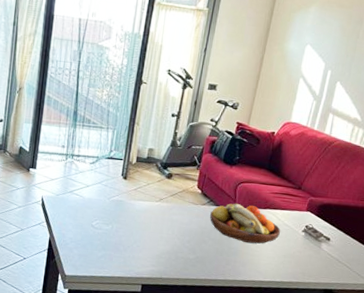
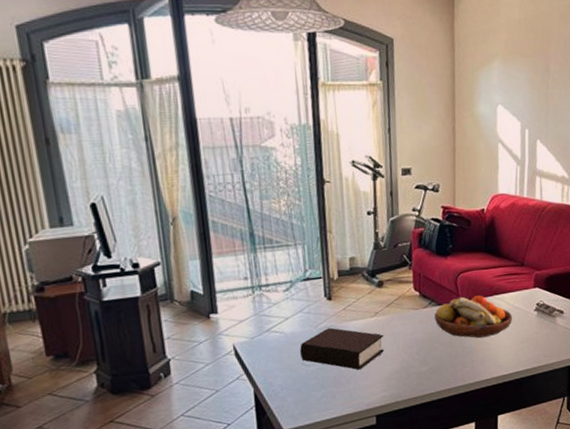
bible: none [92,201,163,243] -> present [300,327,385,370]

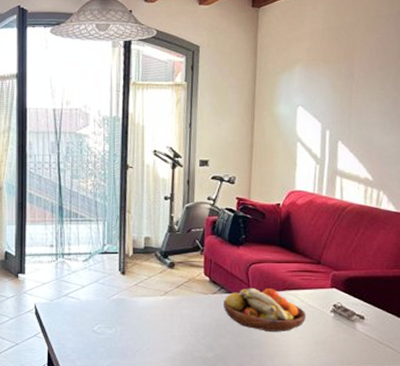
bible: present [300,327,385,370] -> none [92,300,171,345]

